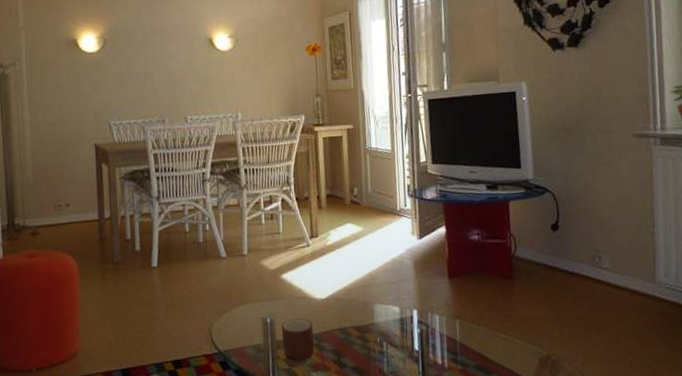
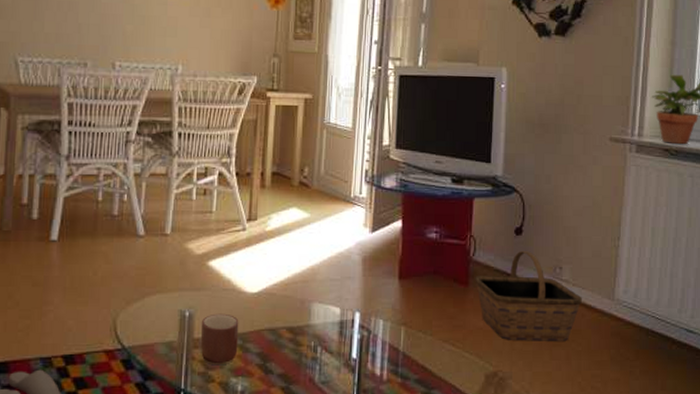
basket: none [519,244,625,326] -> present [475,251,583,341]

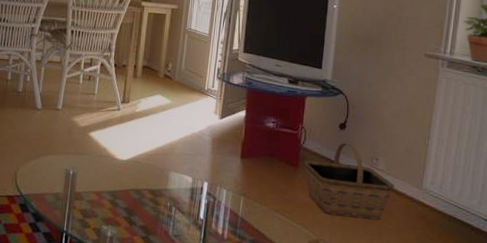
mug: present [200,313,239,366] -> none [80,174,111,215]

